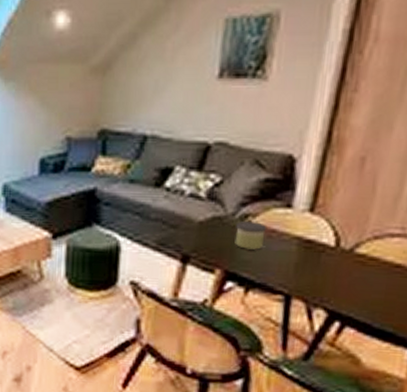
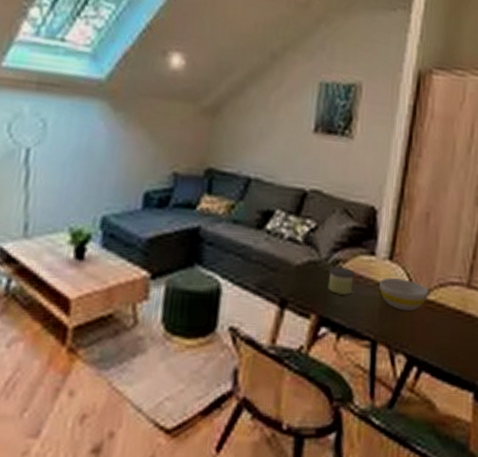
bowl: none [296,231,359,265] -> present [379,278,429,311]

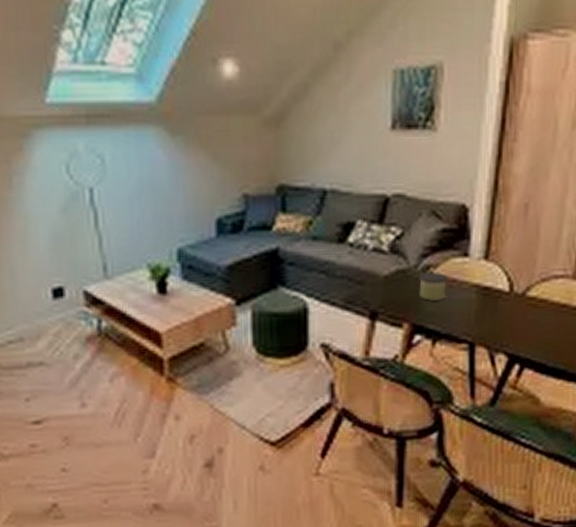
bowl: present [379,278,429,311] -> none [475,278,529,310]

